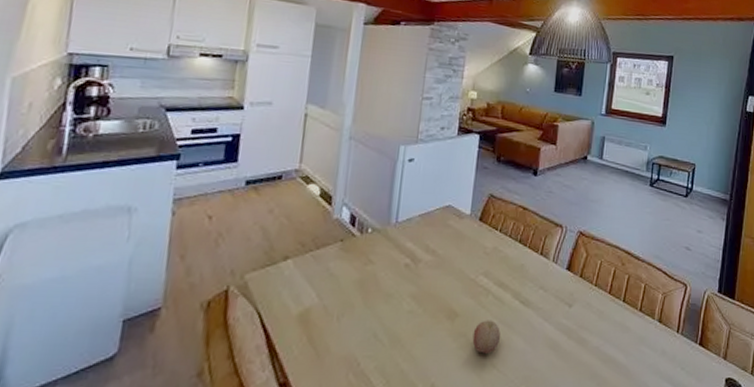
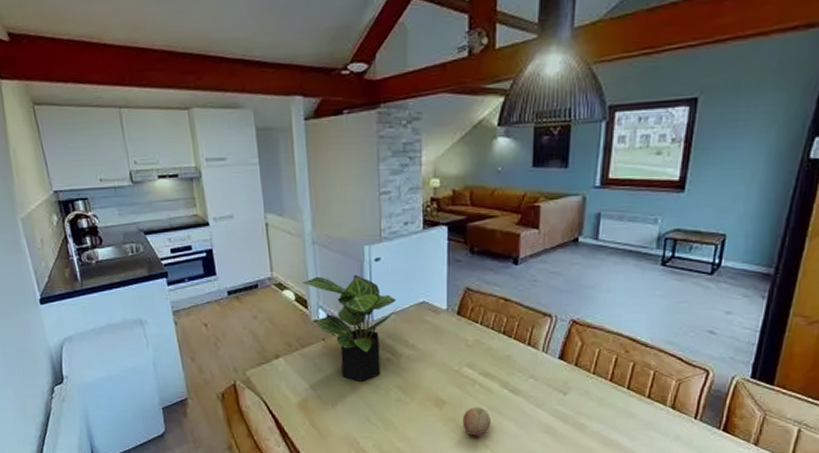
potted plant: none [331,173,423,290] -> present [302,274,397,381]

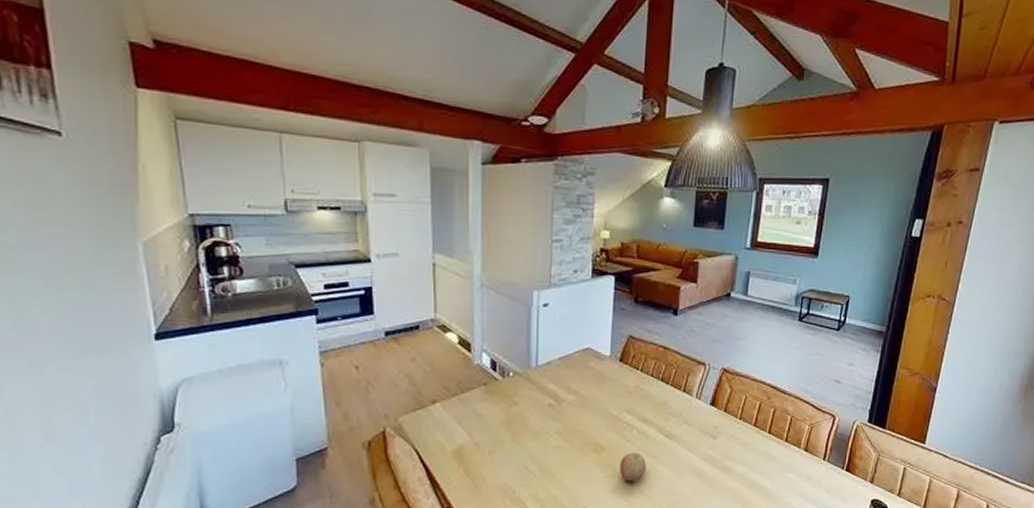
potted plant: present [302,274,397,381] -> none [467,318,562,428]

